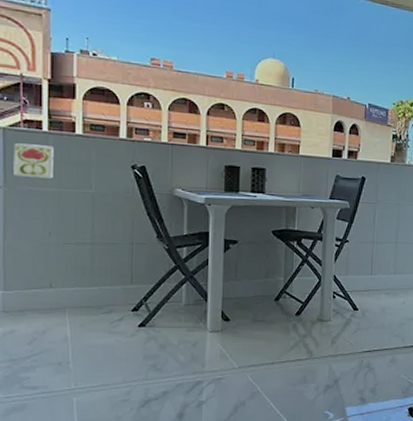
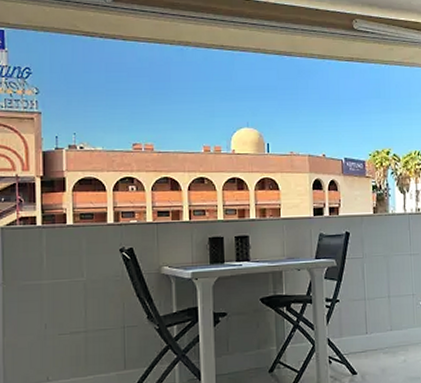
decorative tile: present [12,141,54,179] -> none [10,239,47,273]

